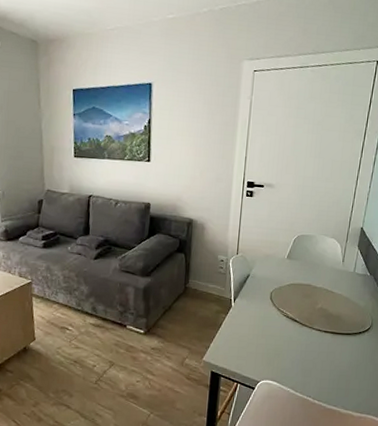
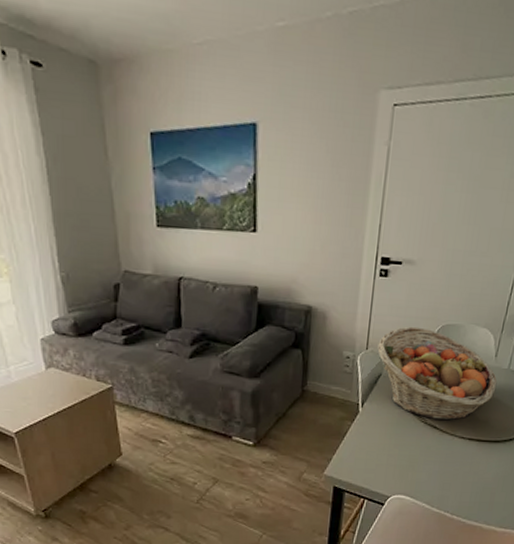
fruit basket: none [246,236,346,315] -> present [377,326,497,421]

